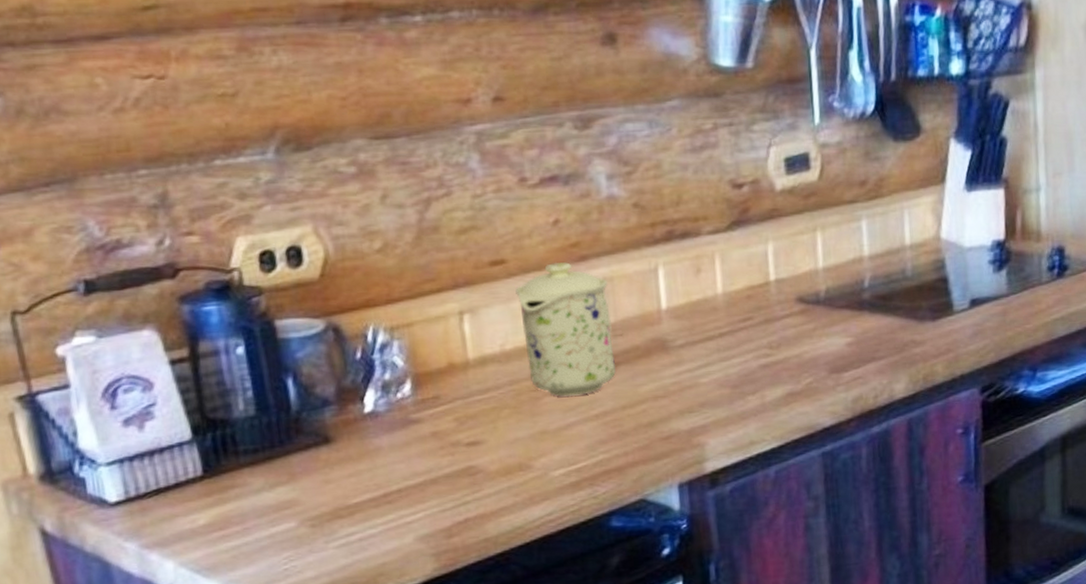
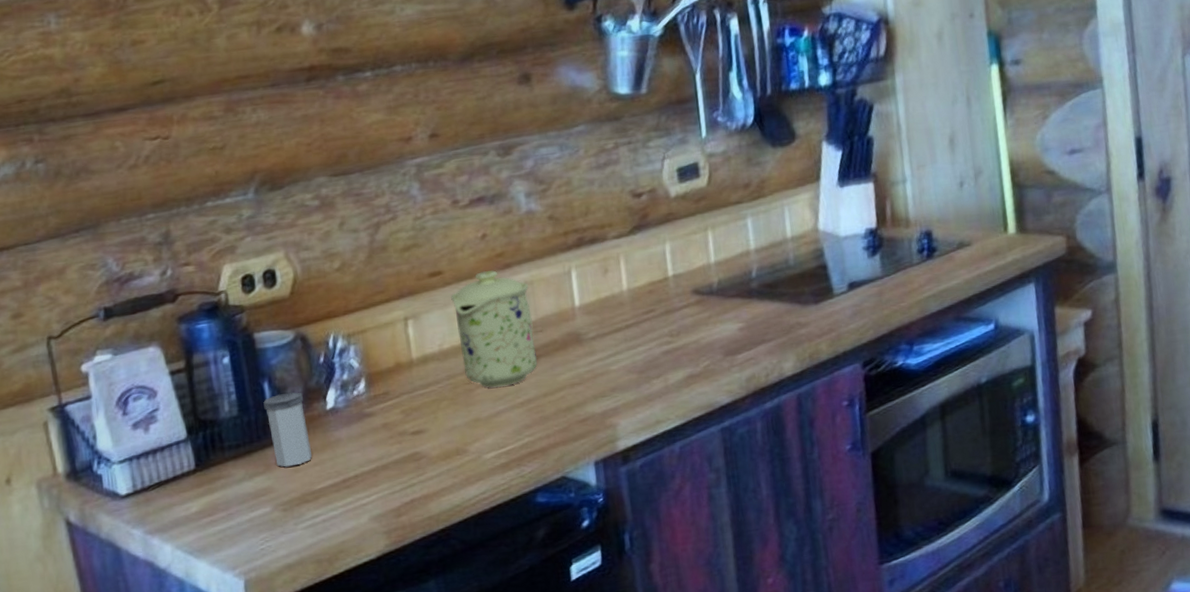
salt shaker: none [287,391,346,477] -> present [263,392,312,467]

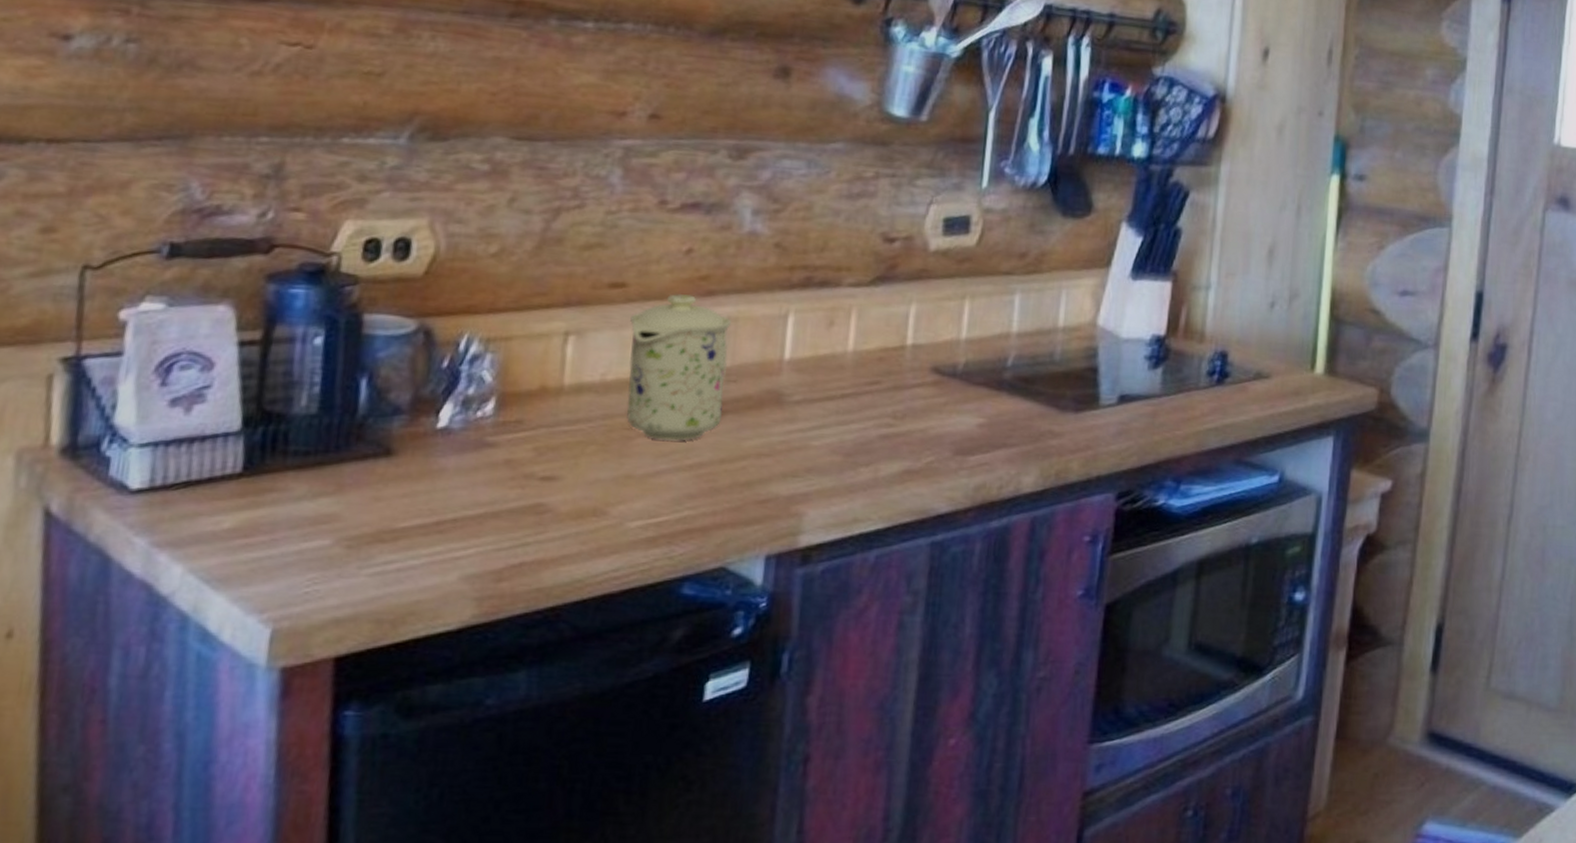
salt shaker: present [263,392,312,467] -> none [353,397,410,492]

